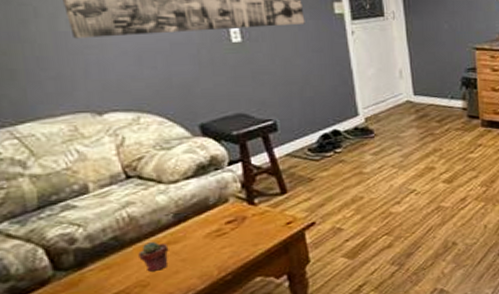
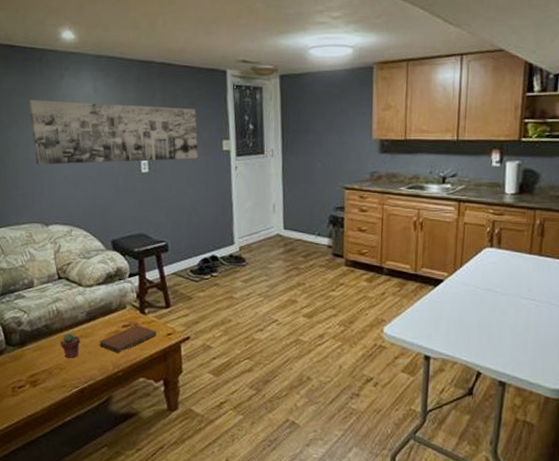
notebook: none [195,218,273,255] -> present [99,325,157,353]

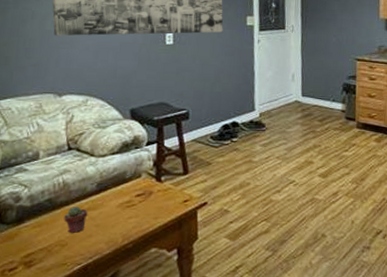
notebook: present [99,325,157,353] -> none [108,193,173,224]

